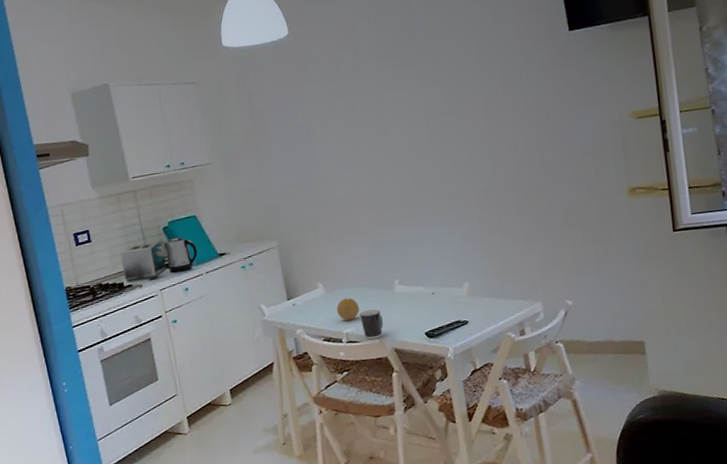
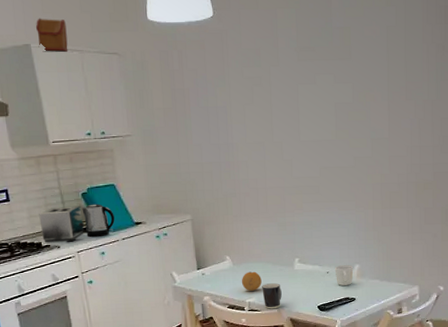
decorative box: none [113,56,146,90] -> present [35,18,68,53]
mug: none [440,283,464,308] -> present [334,265,354,286]

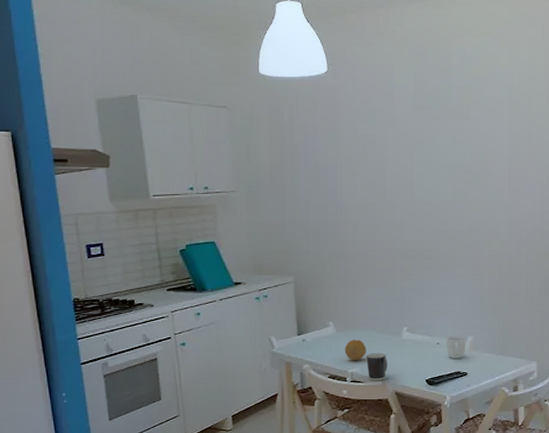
decorative box: present [35,18,68,53] -> none [143,69,176,105]
toaster: present [39,205,84,243] -> none [134,263,181,301]
kettle: present [82,204,115,238] -> none [179,261,213,297]

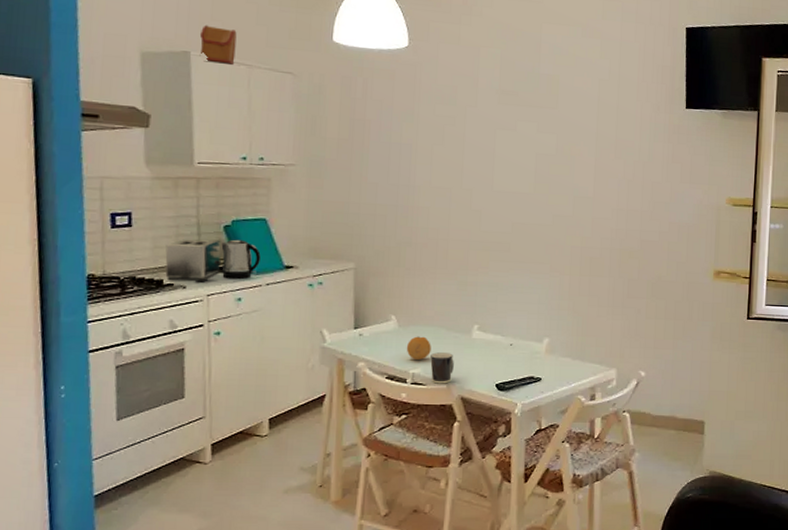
toaster: none [134,263,181,301] -> present [165,238,222,282]
decorative box: none [143,69,176,105] -> present [199,25,237,66]
kettle: none [179,261,213,297] -> present [221,239,261,280]
mug: present [445,336,466,358] -> none [519,337,542,362]

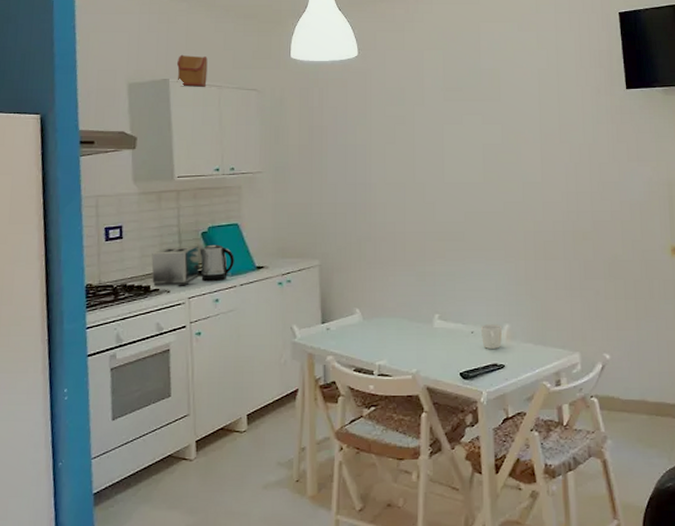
fruit: present [406,336,431,360] -> none [371,328,395,351]
mug: present [430,352,454,384] -> none [395,343,418,374]
mug: none [519,337,542,362] -> present [480,324,503,349]

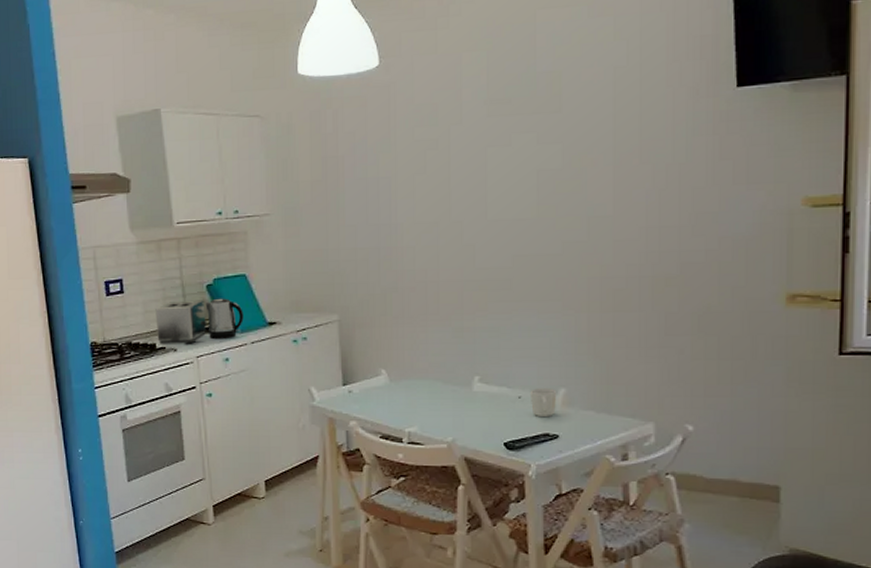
decorative box: present [176,54,208,88] -> none [167,78,203,118]

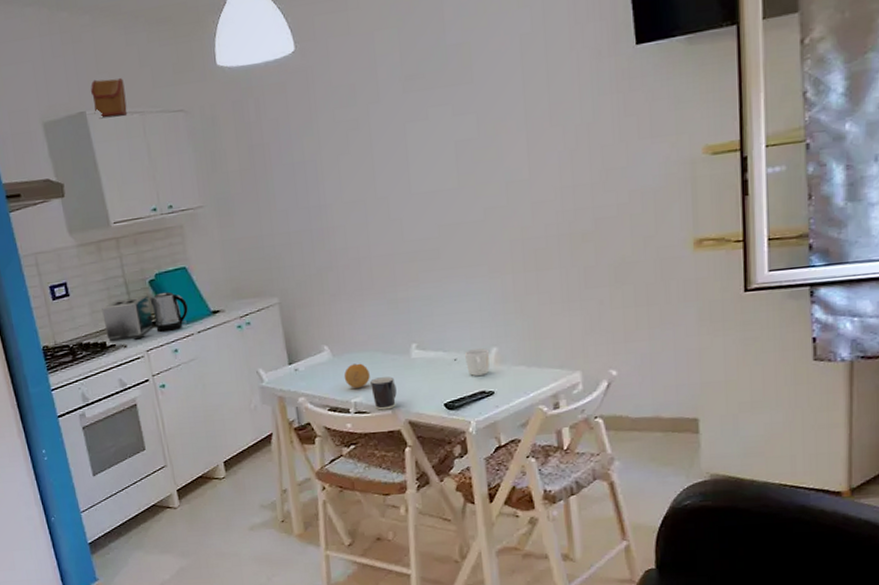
decorative box: none [167,78,203,118] -> present [90,78,128,119]
fruit: none [399,391,427,417] -> present [344,363,370,388]
mug: none [427,408,454,443] -> present [370,376,397,410]

